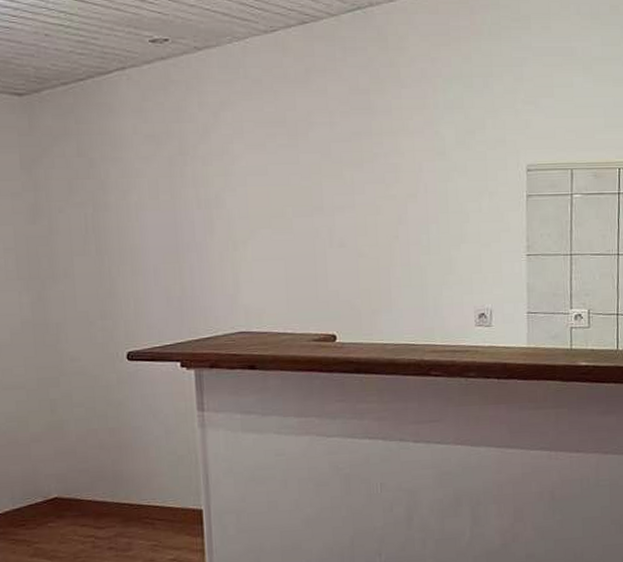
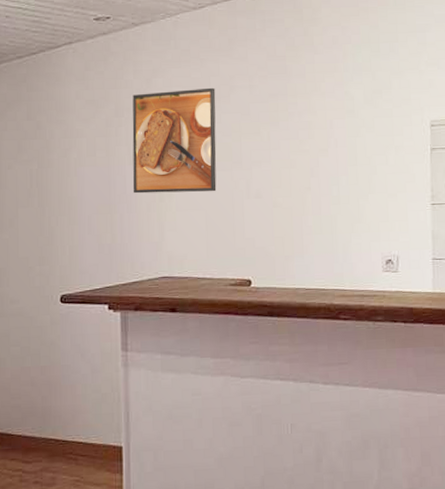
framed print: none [198,123,296,242] -> present [132,87,217,194]

